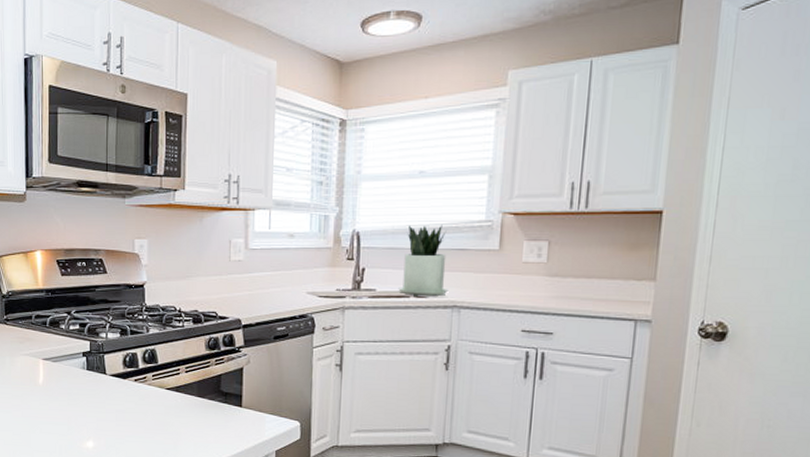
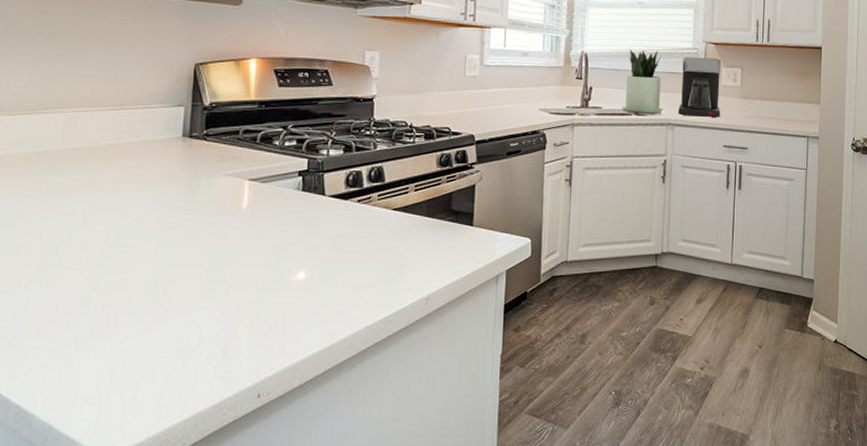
coffee maker: none [466,231,522,298] -> present [678,57,721,117]

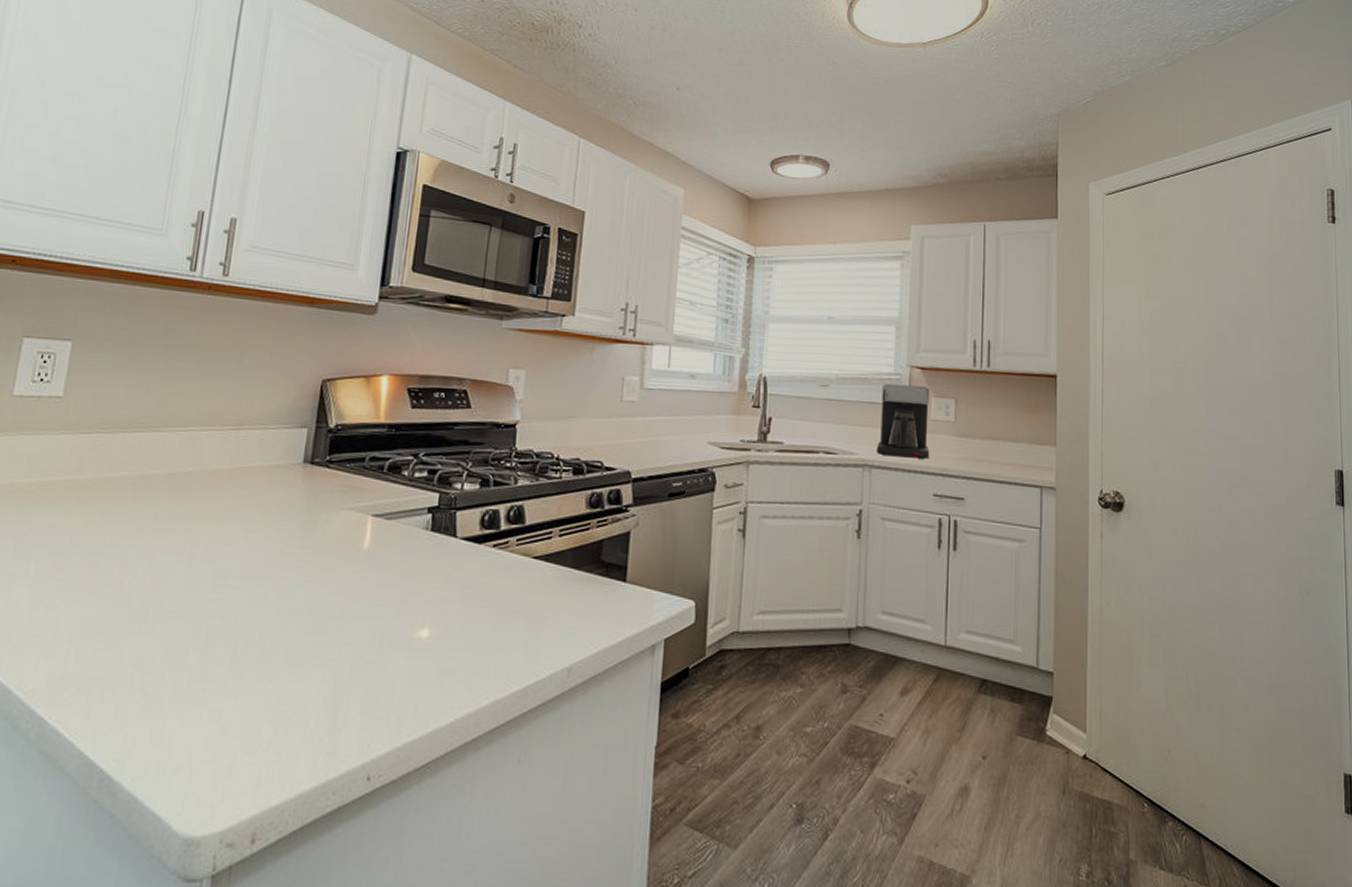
planter: present [621,49,664,114] -> none [807,373,859,452]

